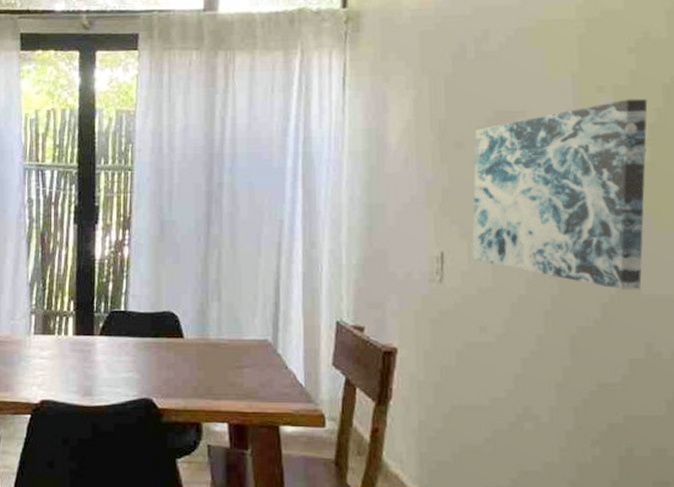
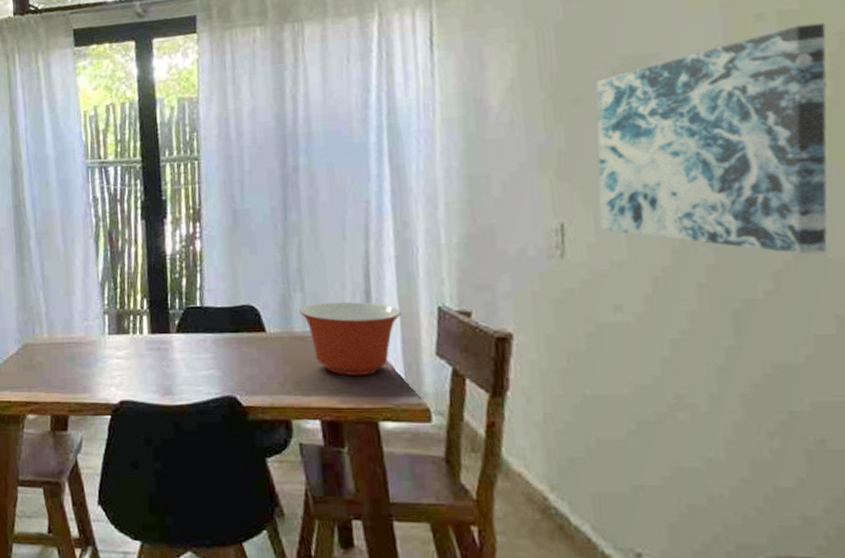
mixing bowl: none [215,312,305,382] -> present [299,301,401,375]

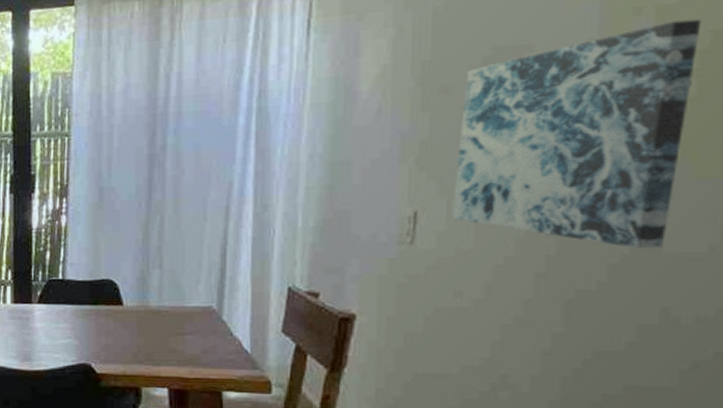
mixing bowl: present [299,301,401,375] -> none [157,279,253,348]

